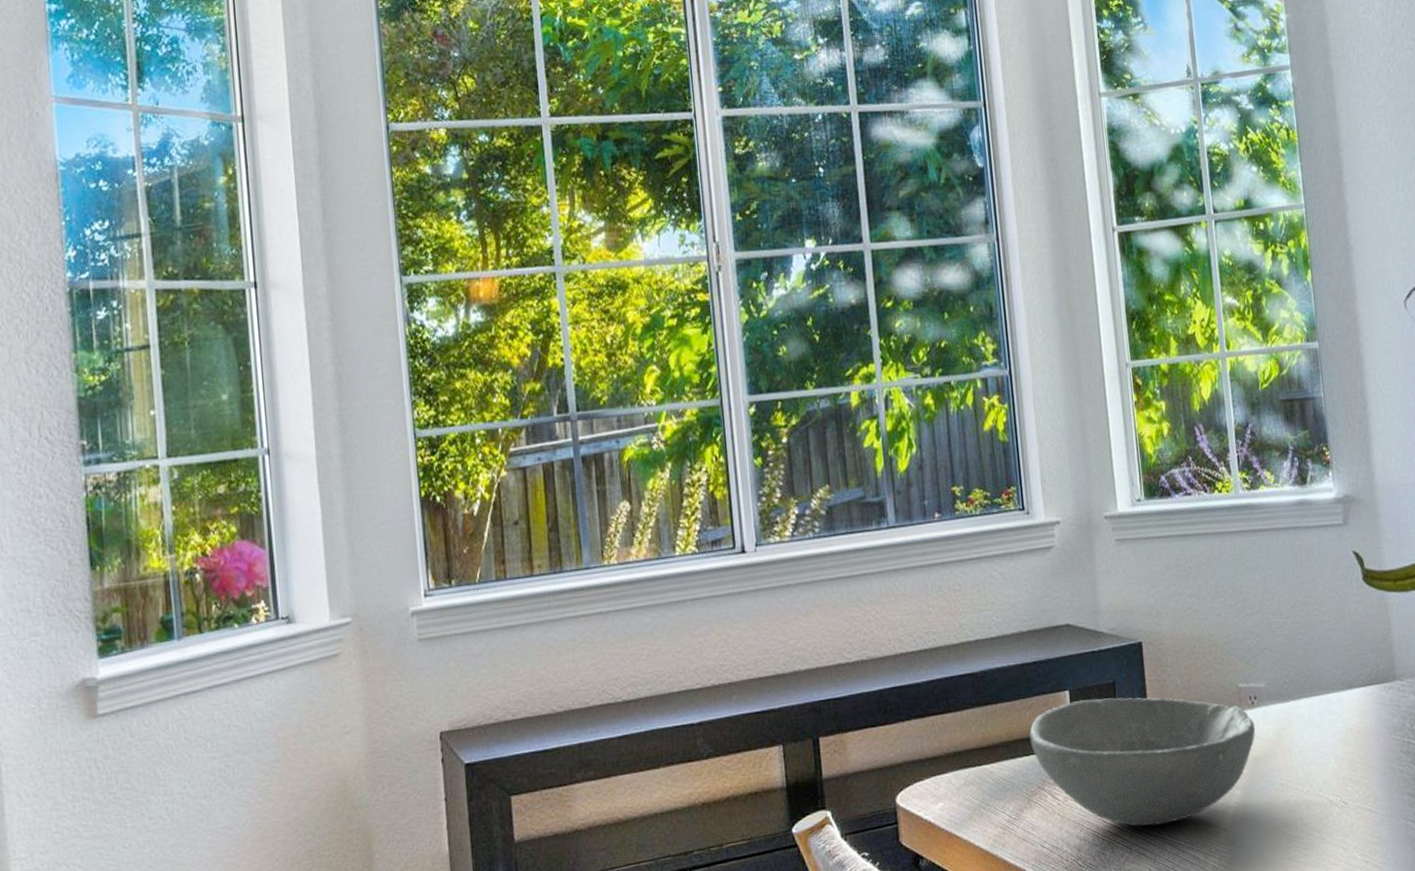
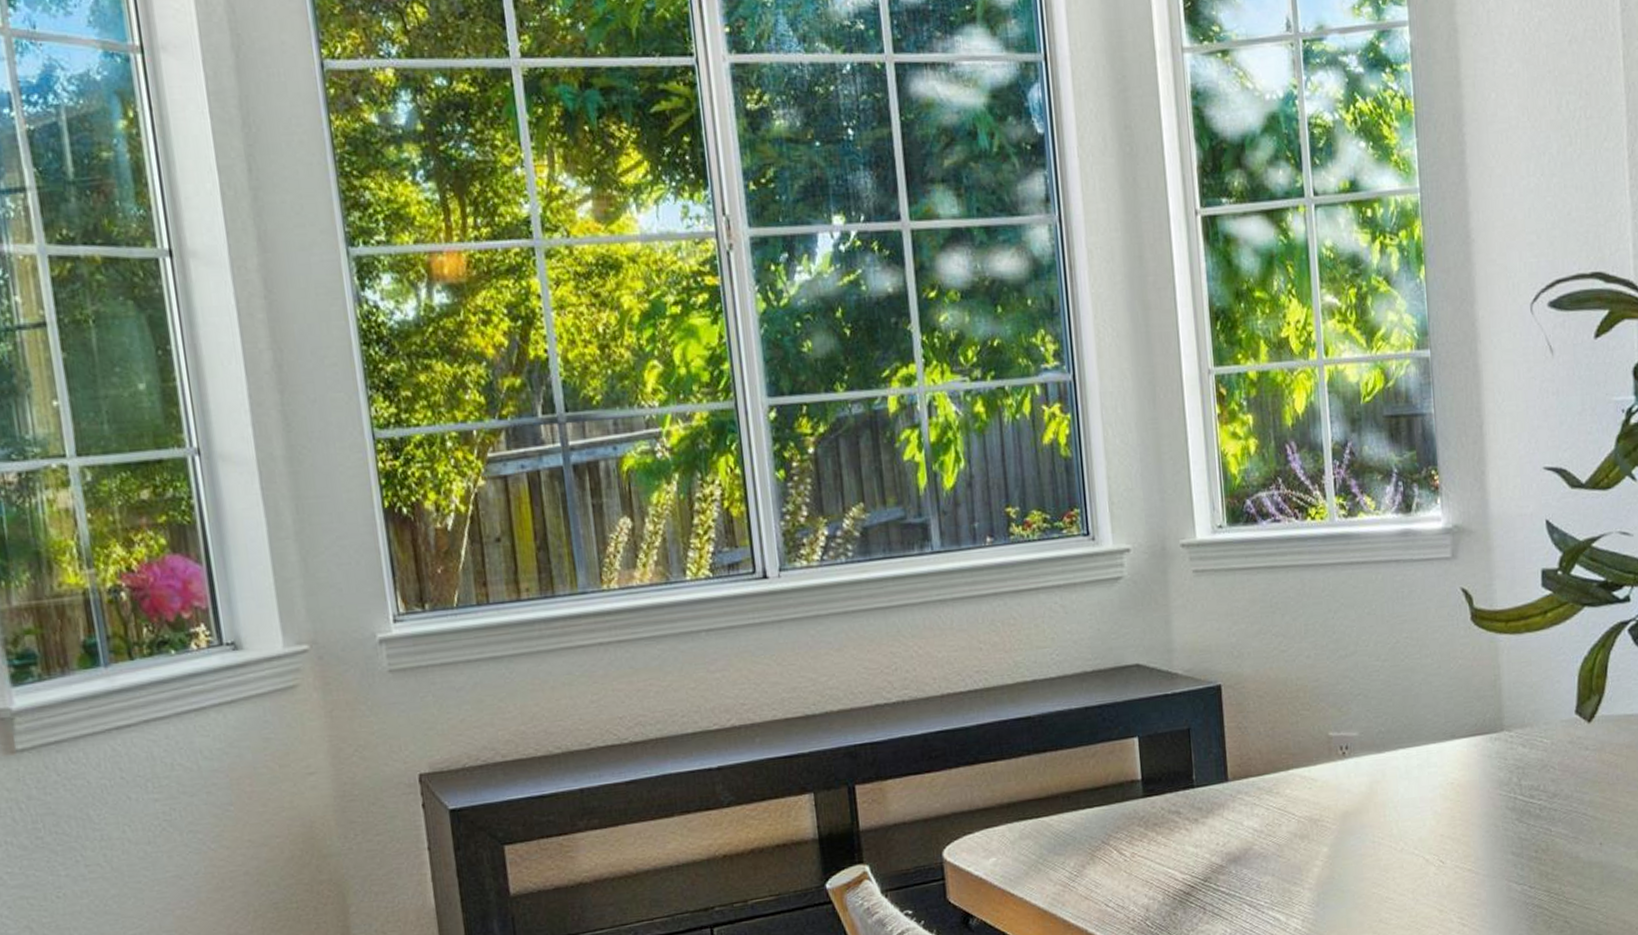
bowl: present [1029,697,1256,826] -> none [1092,746,1346,885]

